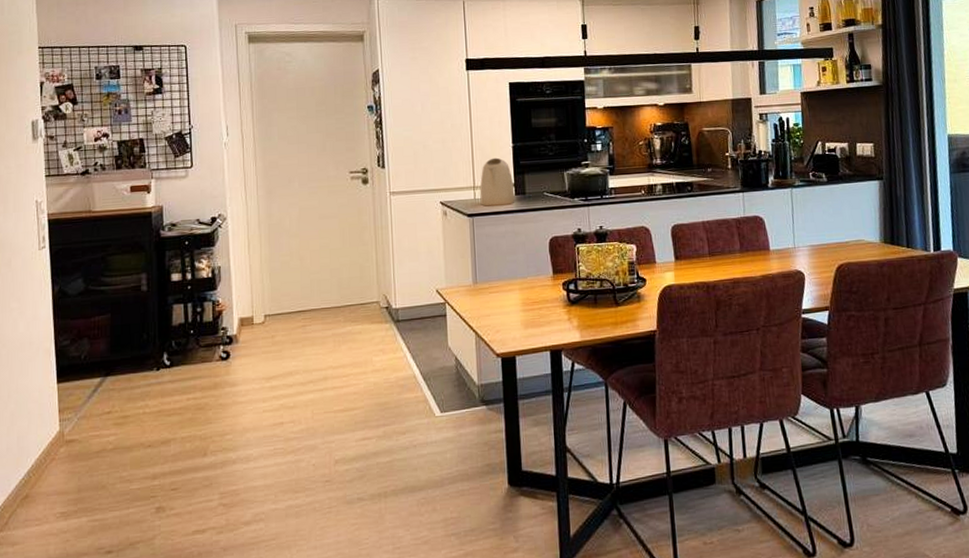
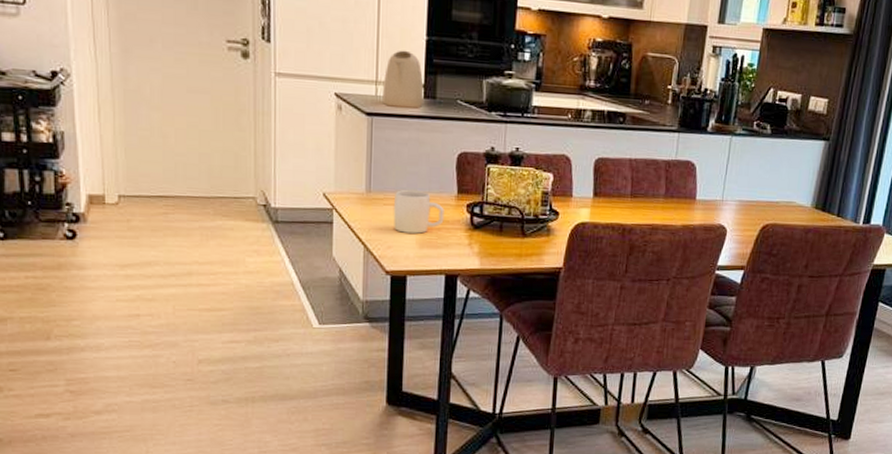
mug: none [497,276,544,317] -> present [393,190,444,234]

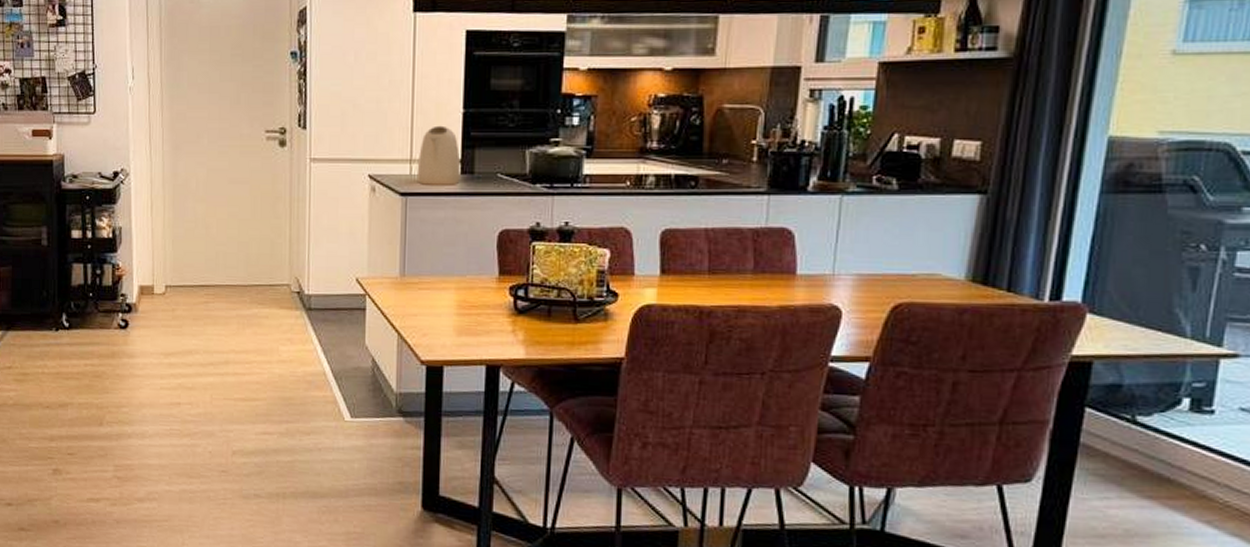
mug: present [393,190,444,234] -> none [428,273,484,320]

